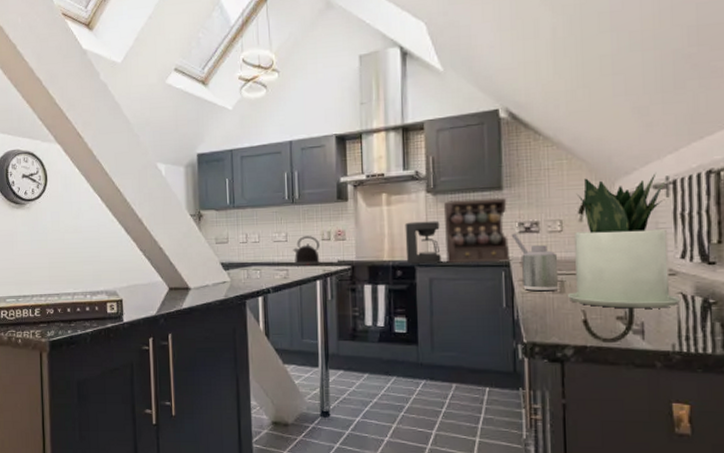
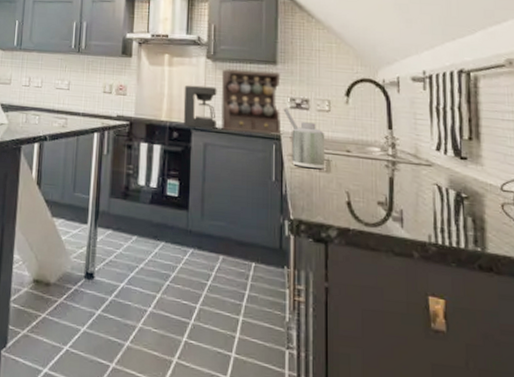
kettle: present [293,236,321,267] -> none [74,86,101,119]
planter: present [567,172,681,309] -> none [332,63,437,198]

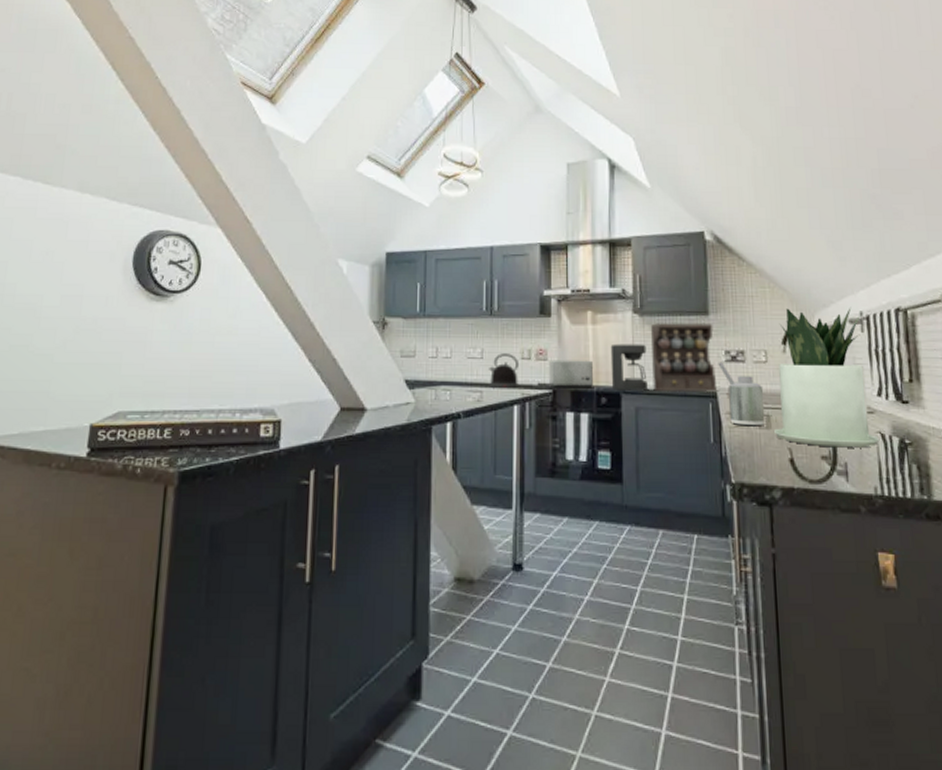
kettle: none [74,86,101,119] -> present [489,353,520,389]
toaster: none [127,95,168,124] -> present [549,360,594,390]
planter: none [332,63,437,198] -> present [773,306,880,448]

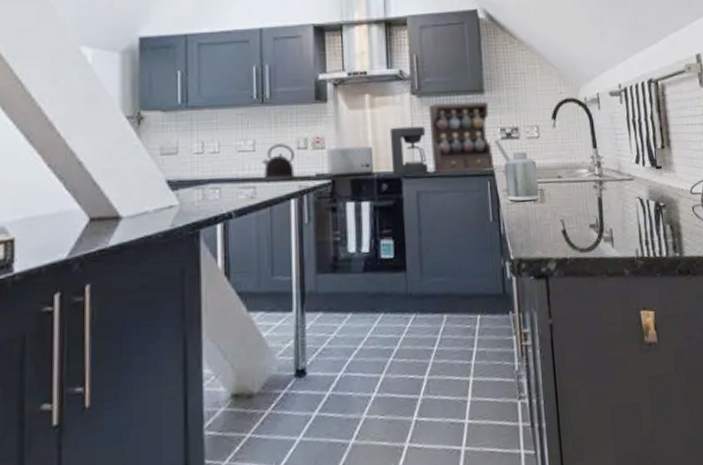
planter: present [773,306,880,448] -> none [547,80,639,216]

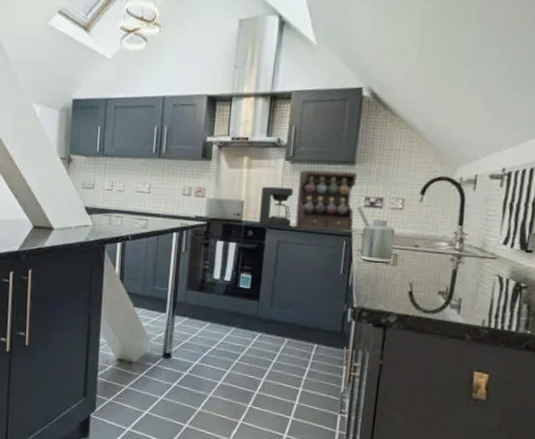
kettle: present [262,144,296,183] -> none [154,189,180,219]

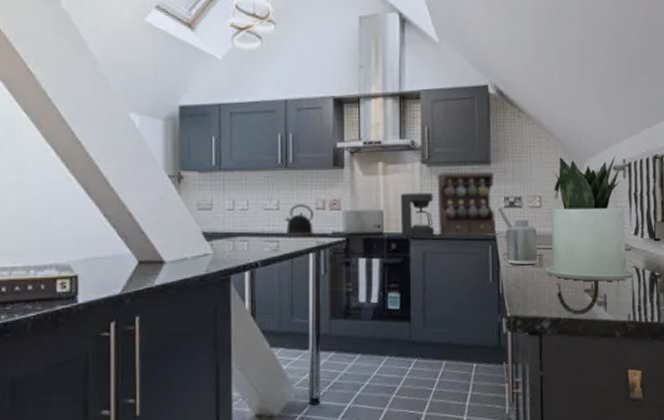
kettle: none [154,189,180,219] -> present [285,204,315,238]
planter: none [398,162,502,288] -> present [544,155,635,282]

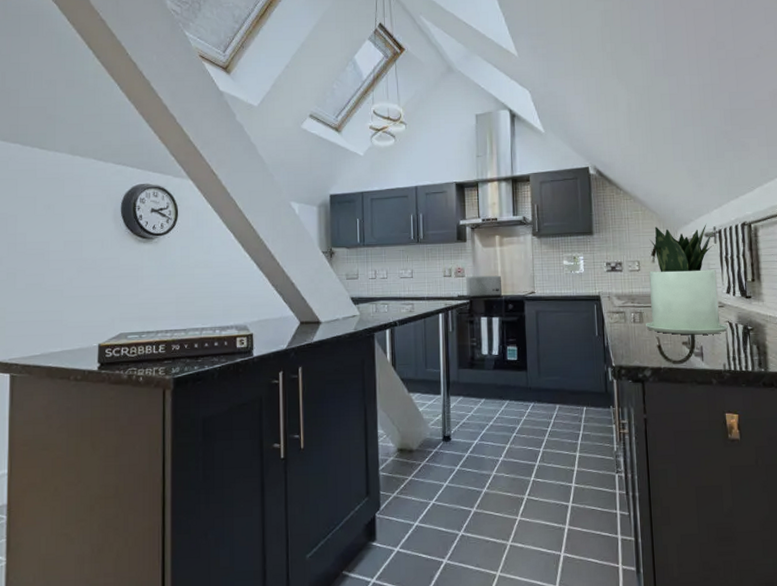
kettle: present [285,204,315,238] -> none [418,273,443,301]
coffee maker: present [400,192,434,236] -> none [515,260,545,298]
spice rack: present [437,171,496,237] -> none [546,242,600,298]
soap dispenser: present [498,207,538,266] -> none [601,272,639,322]

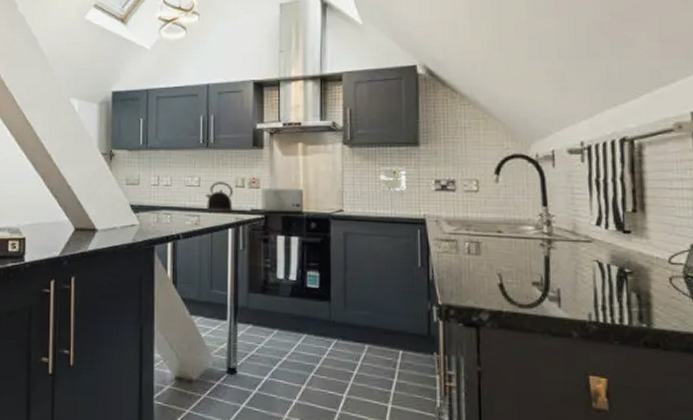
kettle: none [418,273,443,301] -> present [205,182,234,214]
planter: present [645,223,729,335] -> none [482,137,597,276]

